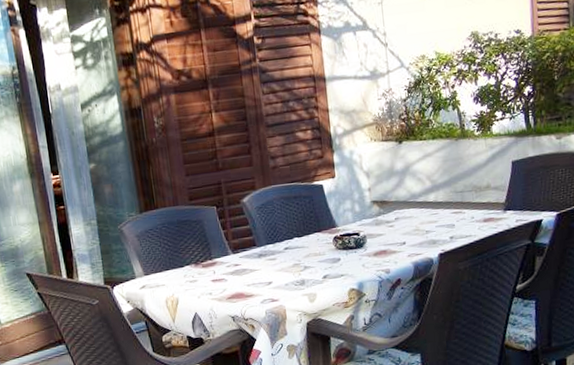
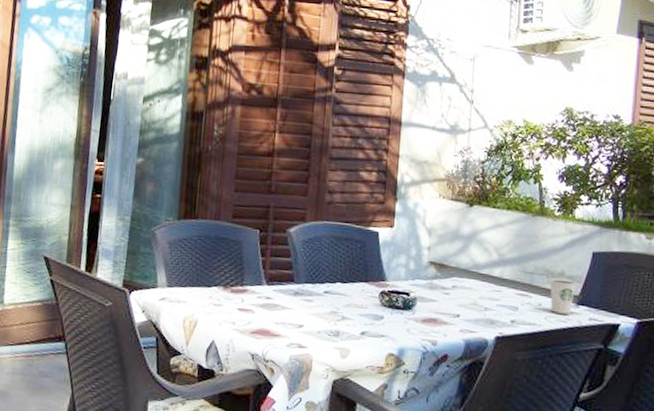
dixie cup: none [478,191,502,222] -> present [550,279,577,314]

